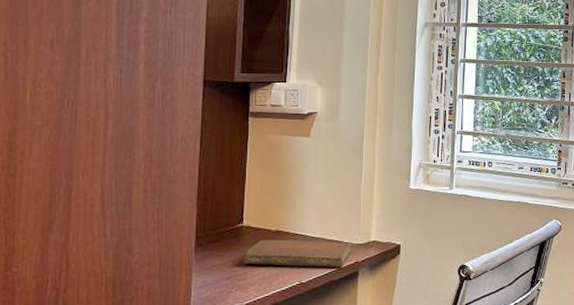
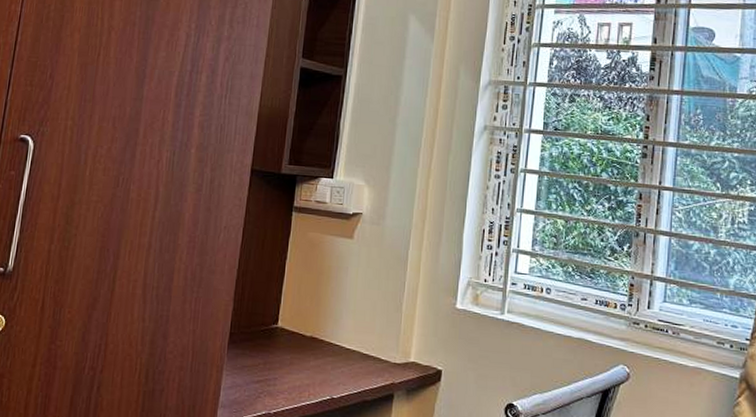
notebook: present [244,239,352,268] -> none [275,345,389,387]

